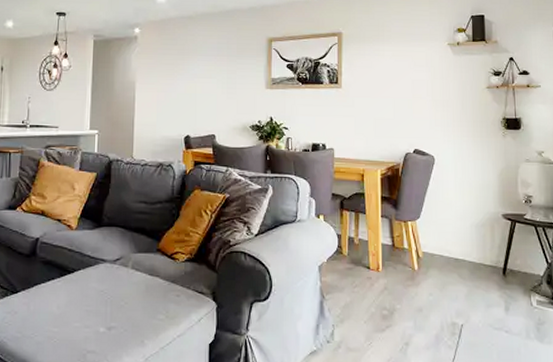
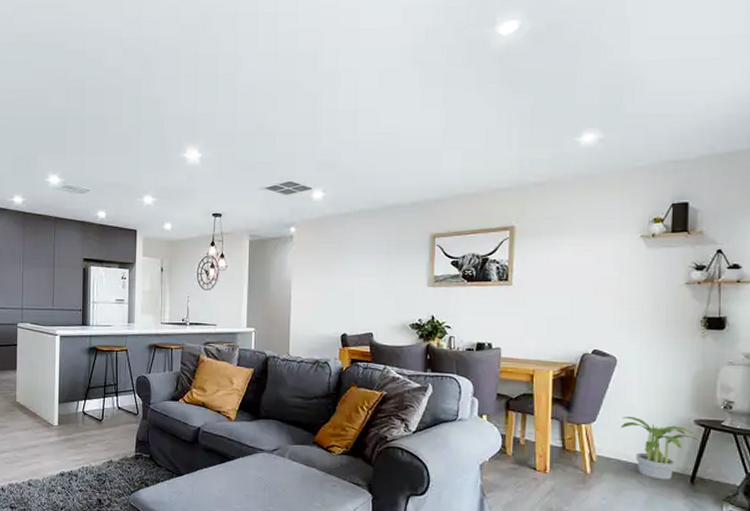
potted plant: none [441,212,508,273] -> present [620,416,700,480]

